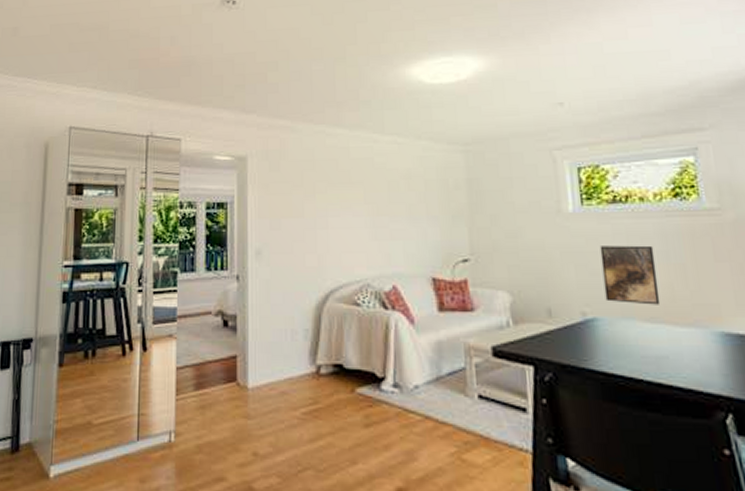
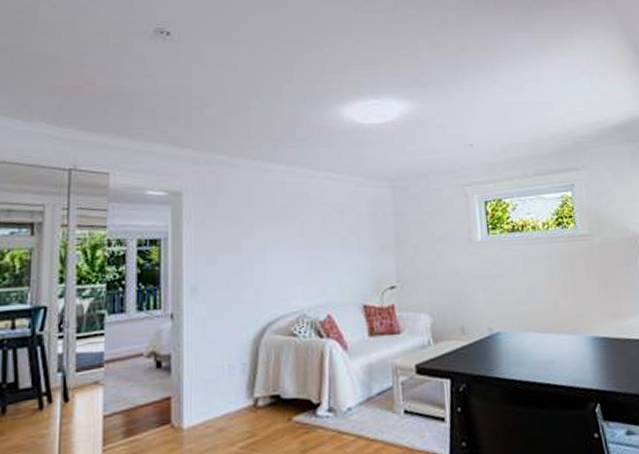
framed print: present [599,245,661,305] -> none [502,267,548,318]

